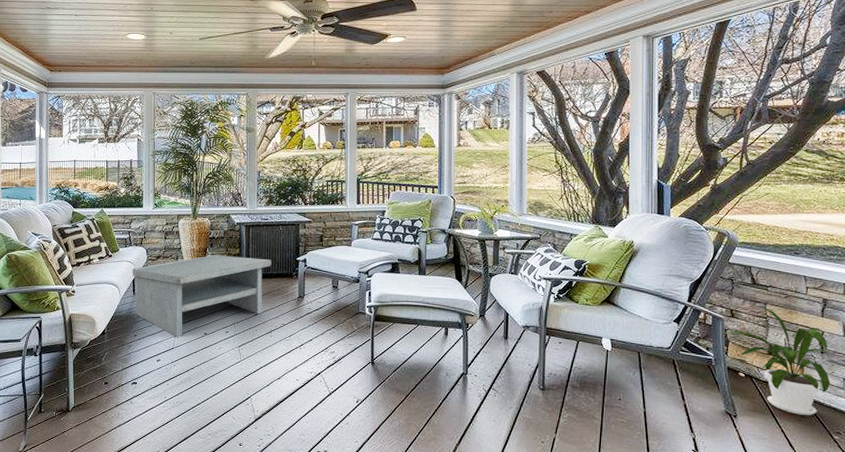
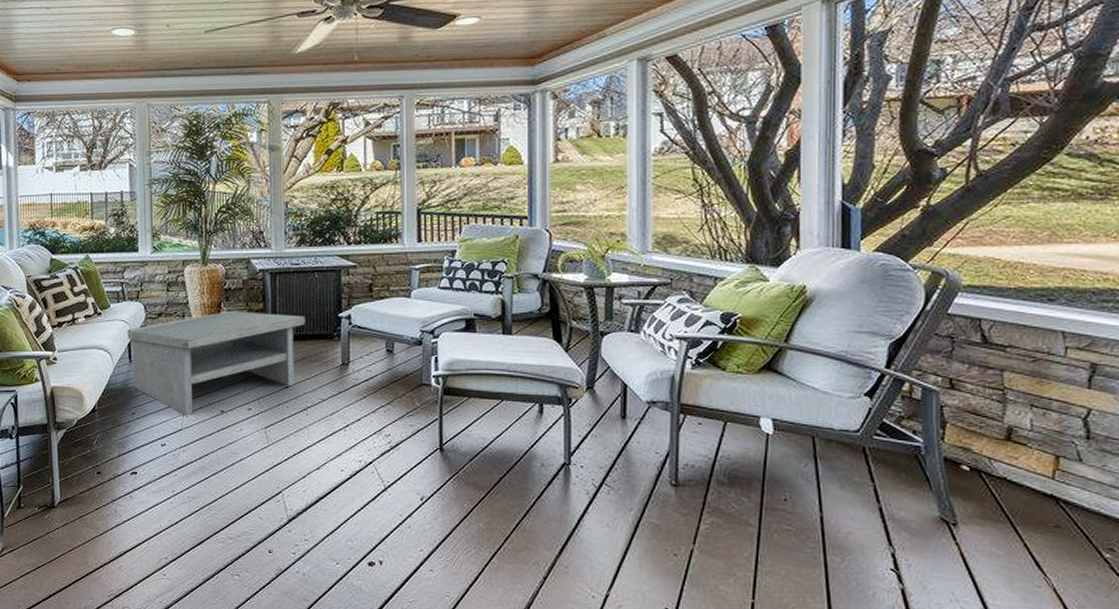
house plant: present [722,304,833,415] -> none [937,370,1104,524]

